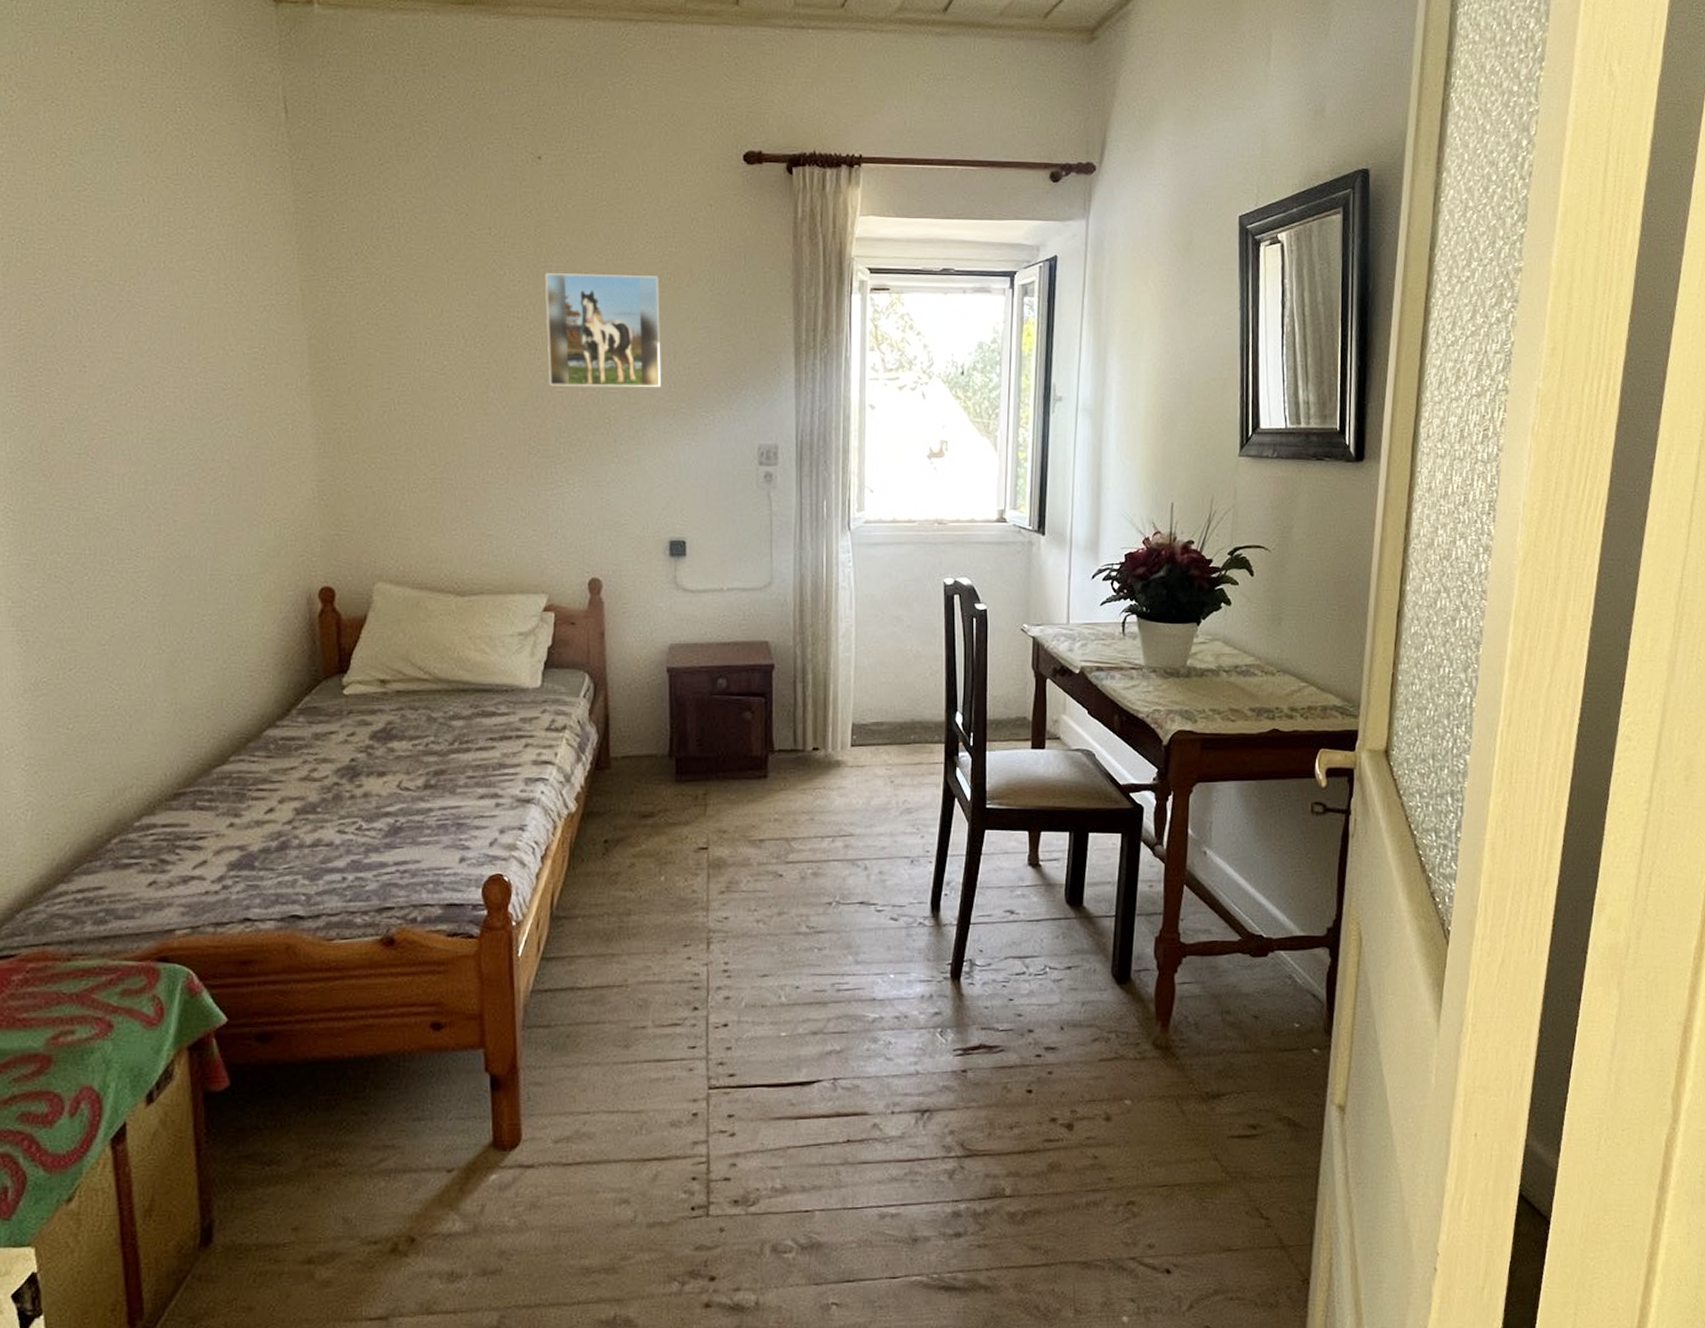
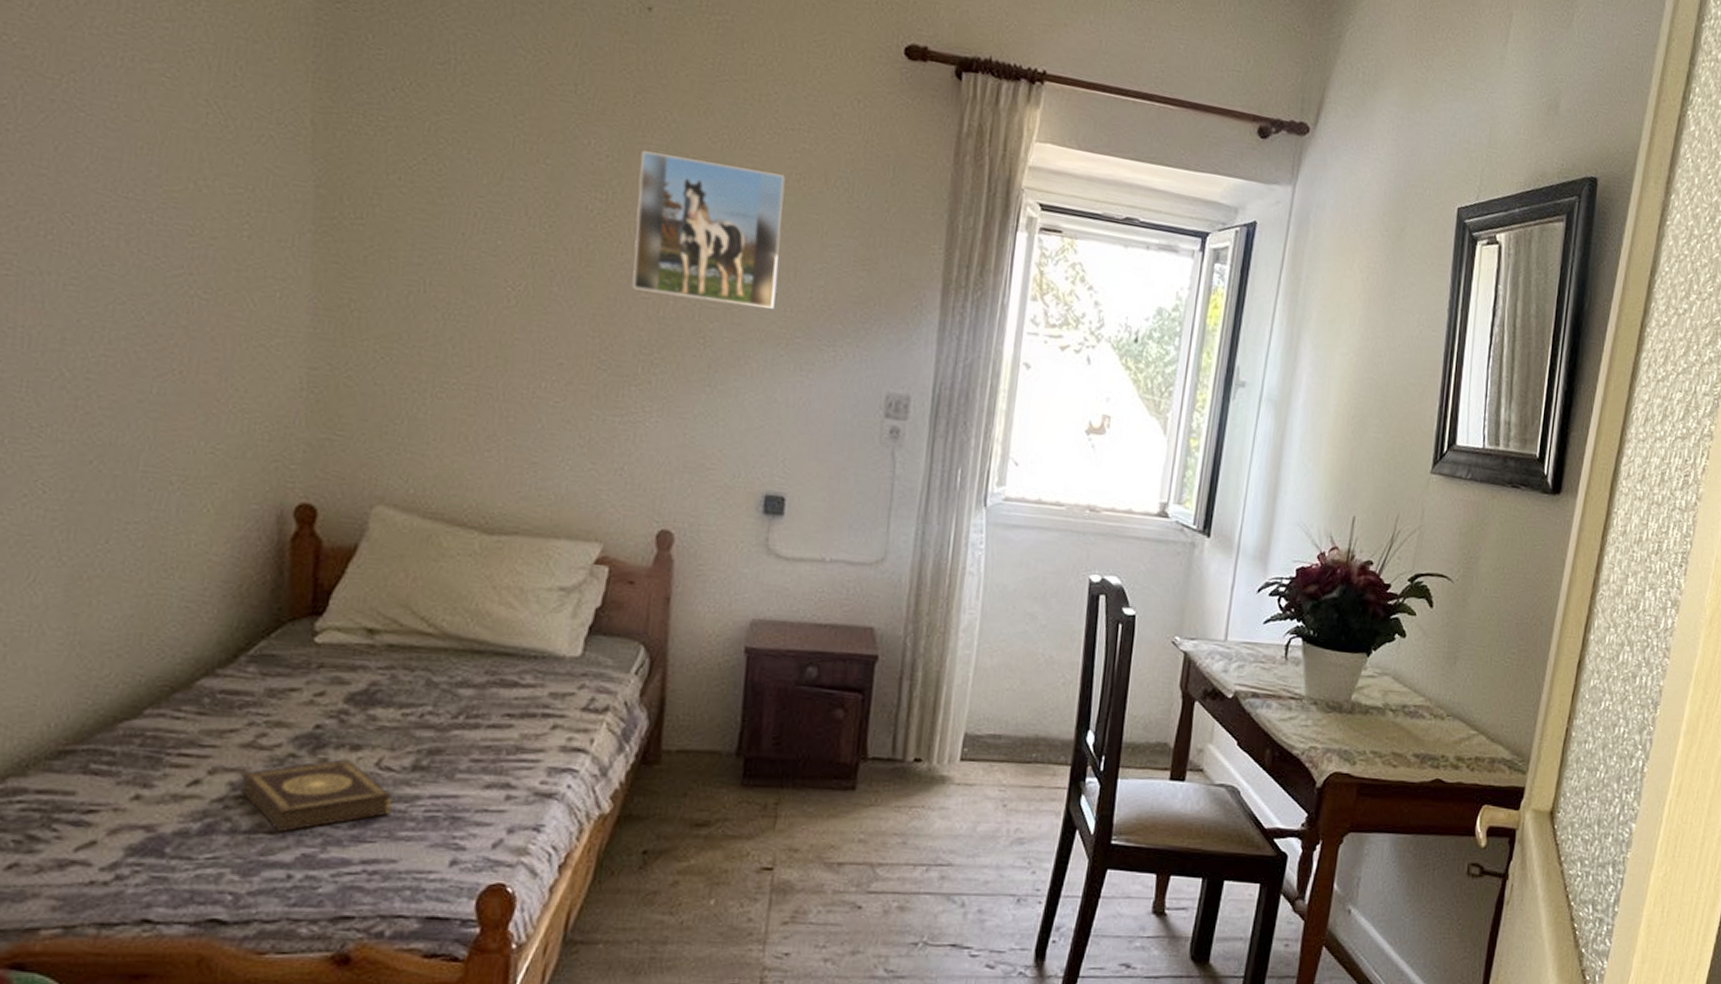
book: none [301,784,411,845] -> present [240,759,392,833]

